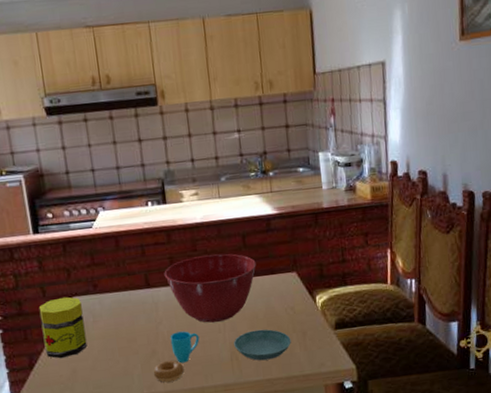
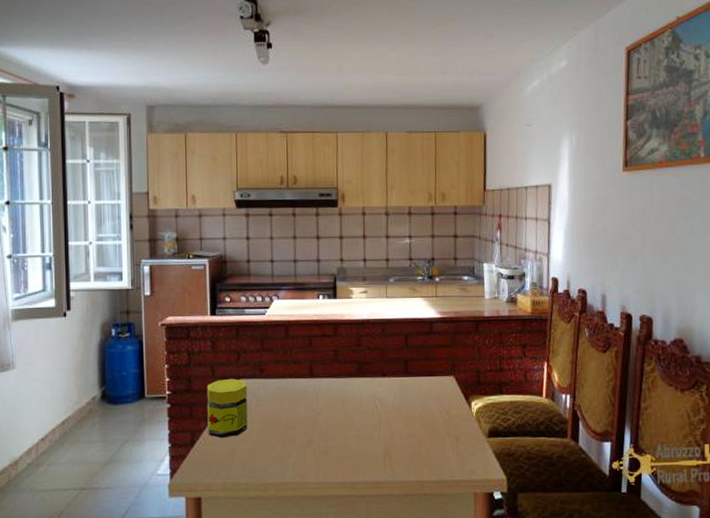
cup: present [153,331,200,383] -> none [307,423,355,473]
mixing bowl: present [164,253,256,323] -> none [328,351,416,418]
saucer: present [234,329,291,361] -> none [388,429,444,462]

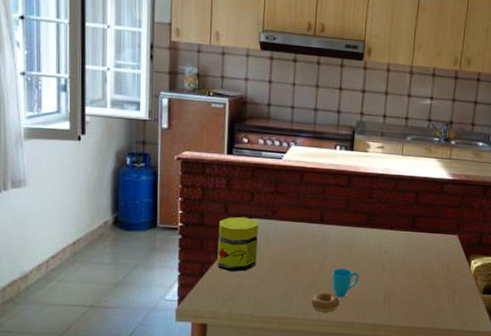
cup: none [307,423,355,473] -> present [311,268,359,313]

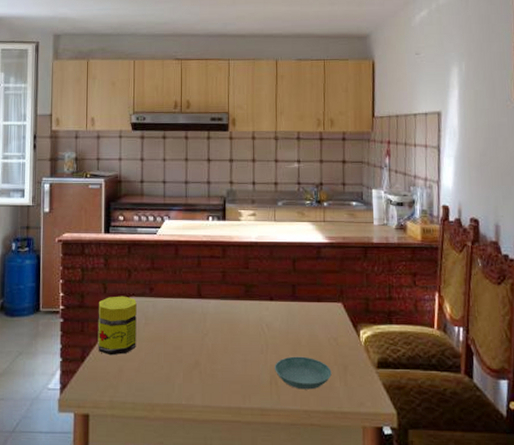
cup: present [311,268,359,313] -> none [193,346,242,397]
saucer: none [389,280,442,310] -> present [275,356,332,390]

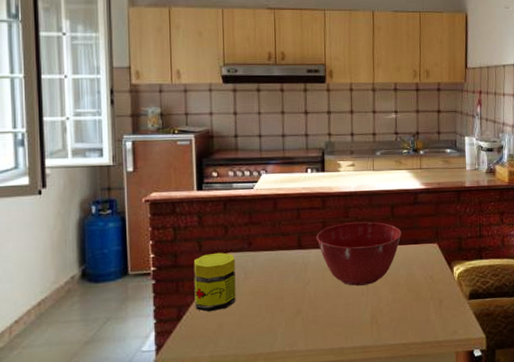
mixing bowl: none [216,274,304,342] -> present [316,222,402,286]
saucer: present [275,356,332,390] -> none [375,295,428,325]

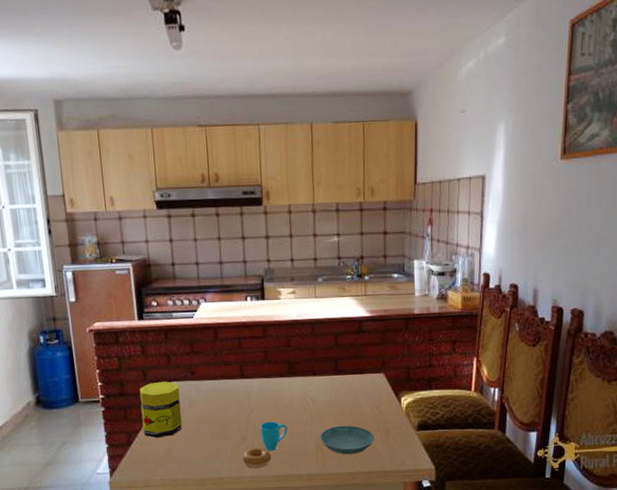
cup: none [296,292,343,342] -> present [242,421,288,468]
mixing bowl: present [316,222,402,286] -> none [258,351,346,415]
saucer: none [375,295,428,325] -> present [320,425,375,455]

